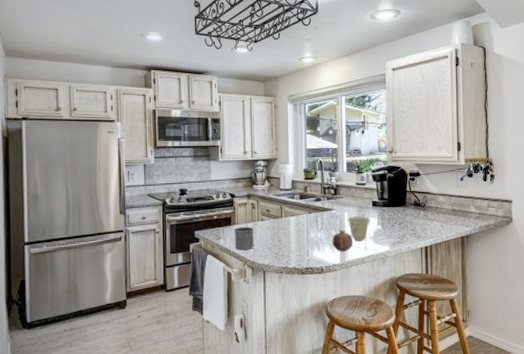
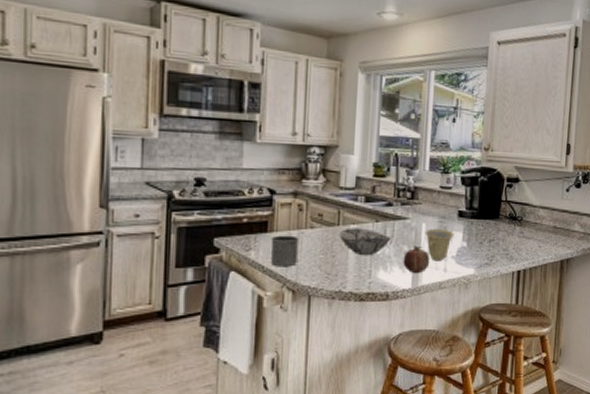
decorative bowl: none [282,218,322,239] -> present [339,227,391,255]

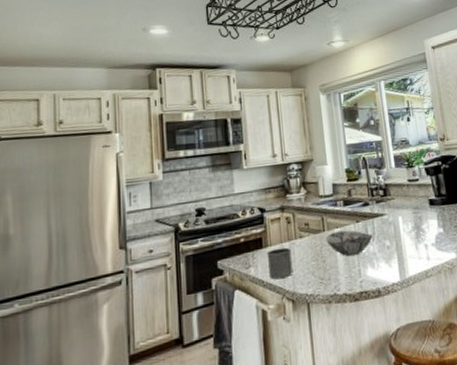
fruit: present [403,245,430,274] -> none [387,238,413,267]
cup: present [425,228,454,261] -> none [402,218,430,251]

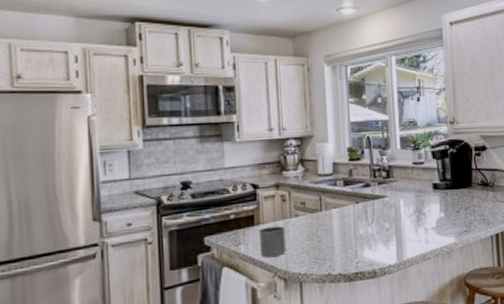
decorative bowl: present [325,230,373,256] -> none [322,210,373,237]

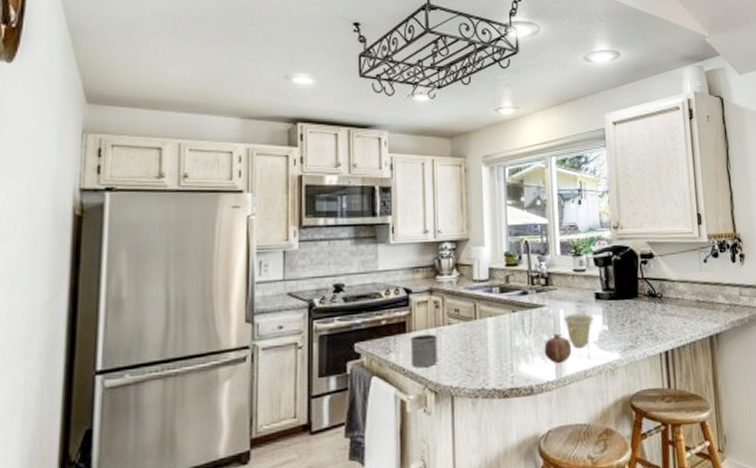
fruit: none [386,221,412,249] -> present [544,333,572,364]
cup: none [403,202,432,235] -> present [563,313,594,349]

